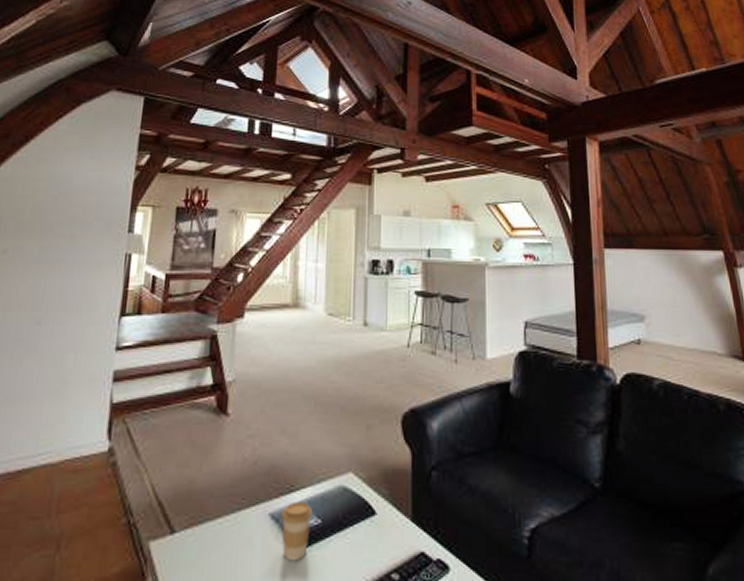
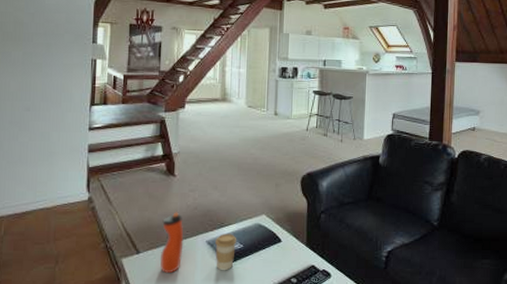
water bottle: none [201,469,238,566] -> present [159,212,184,274]

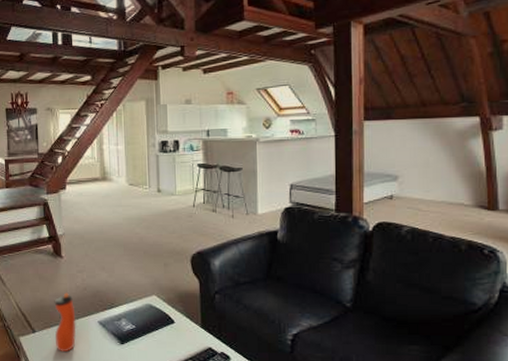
coffee cup: present [215,234,237,271] -> none [107,314,129,351]

